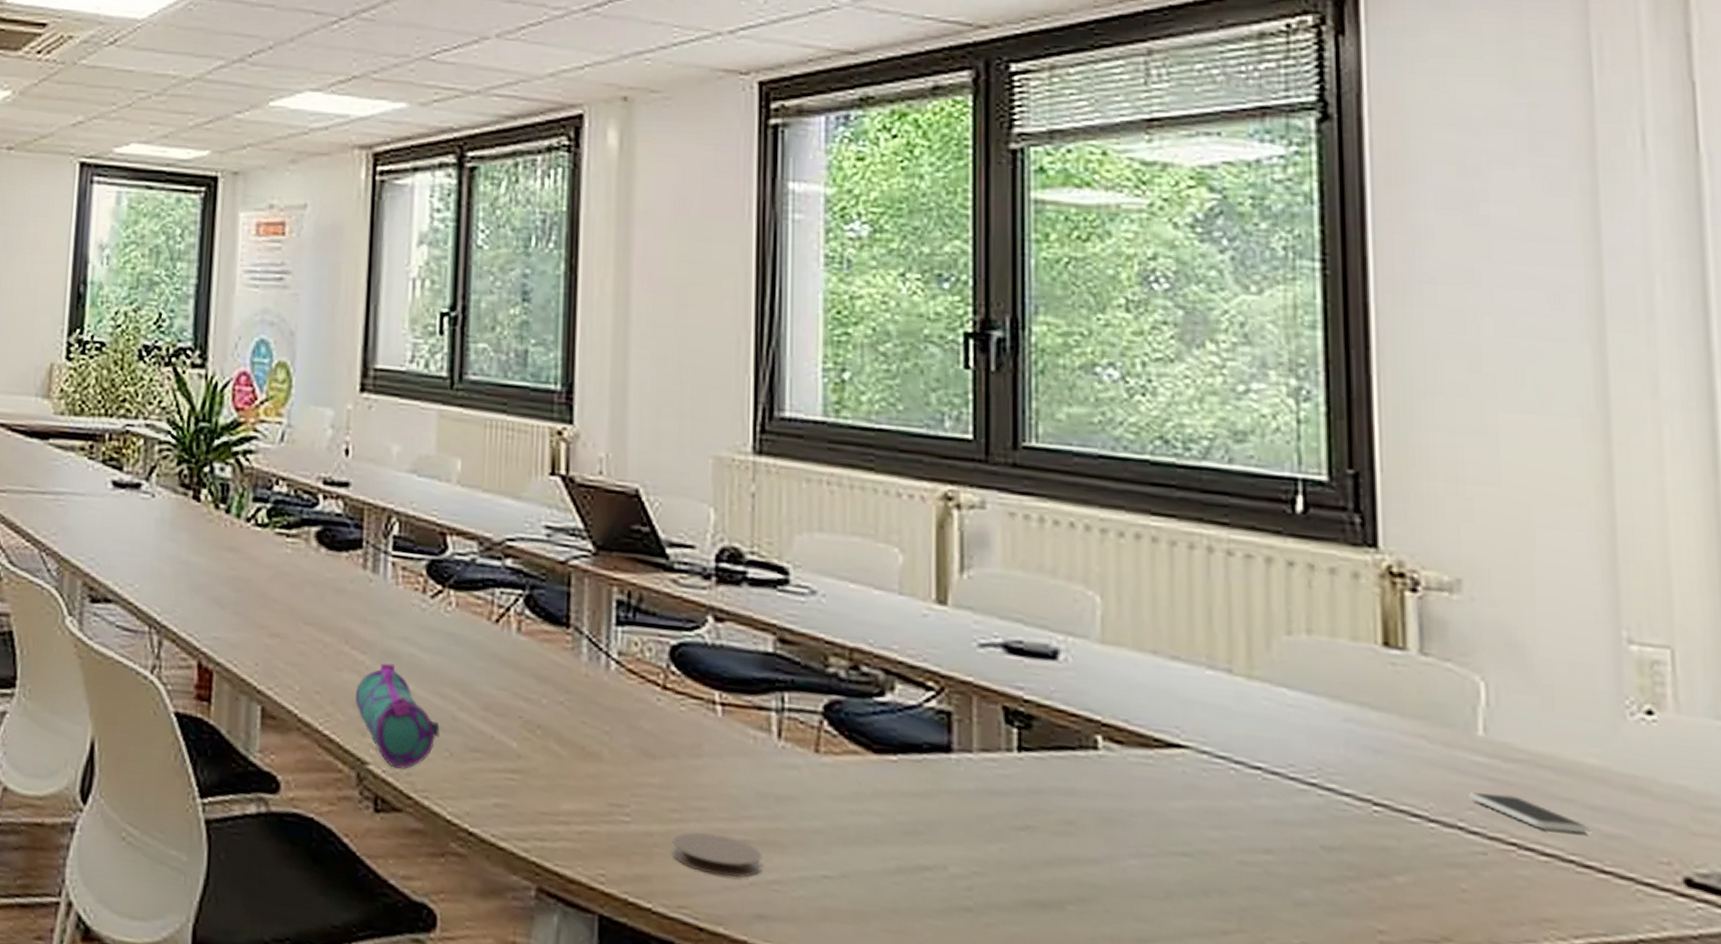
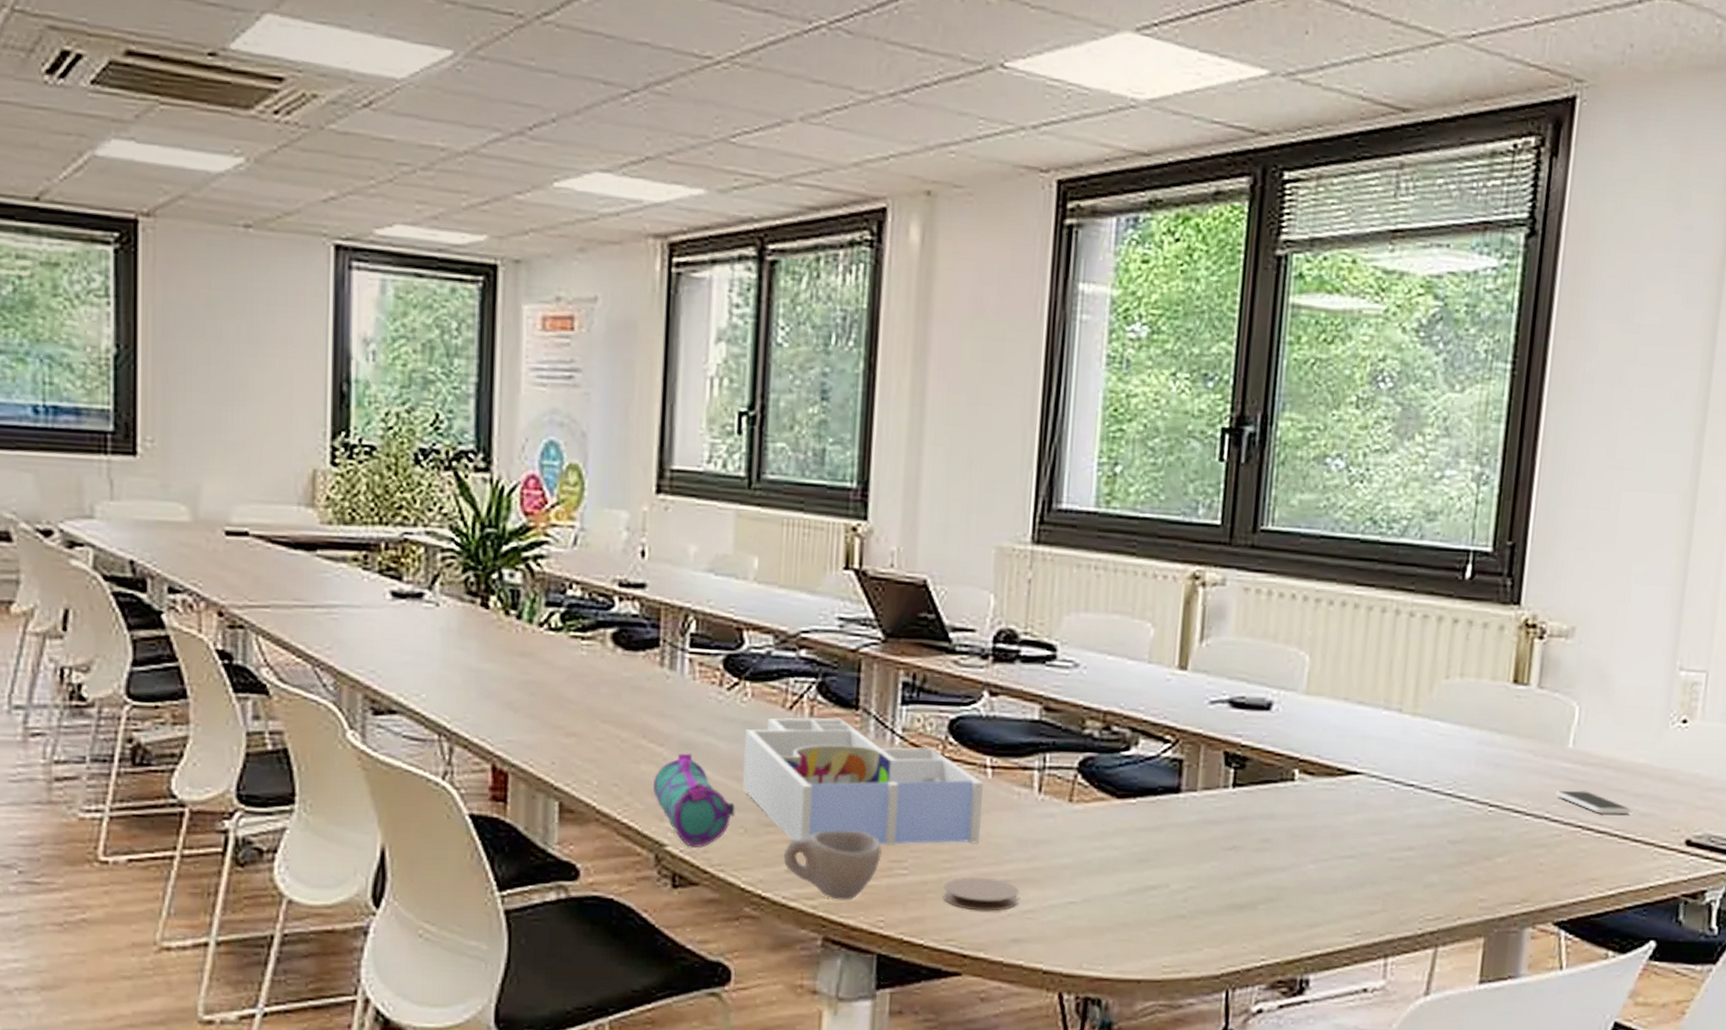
desk organizer: none [447,631,714,794] -> present [742,717,984,846]
cup: none [492,762,600,846] -> present [783,830,882,900]

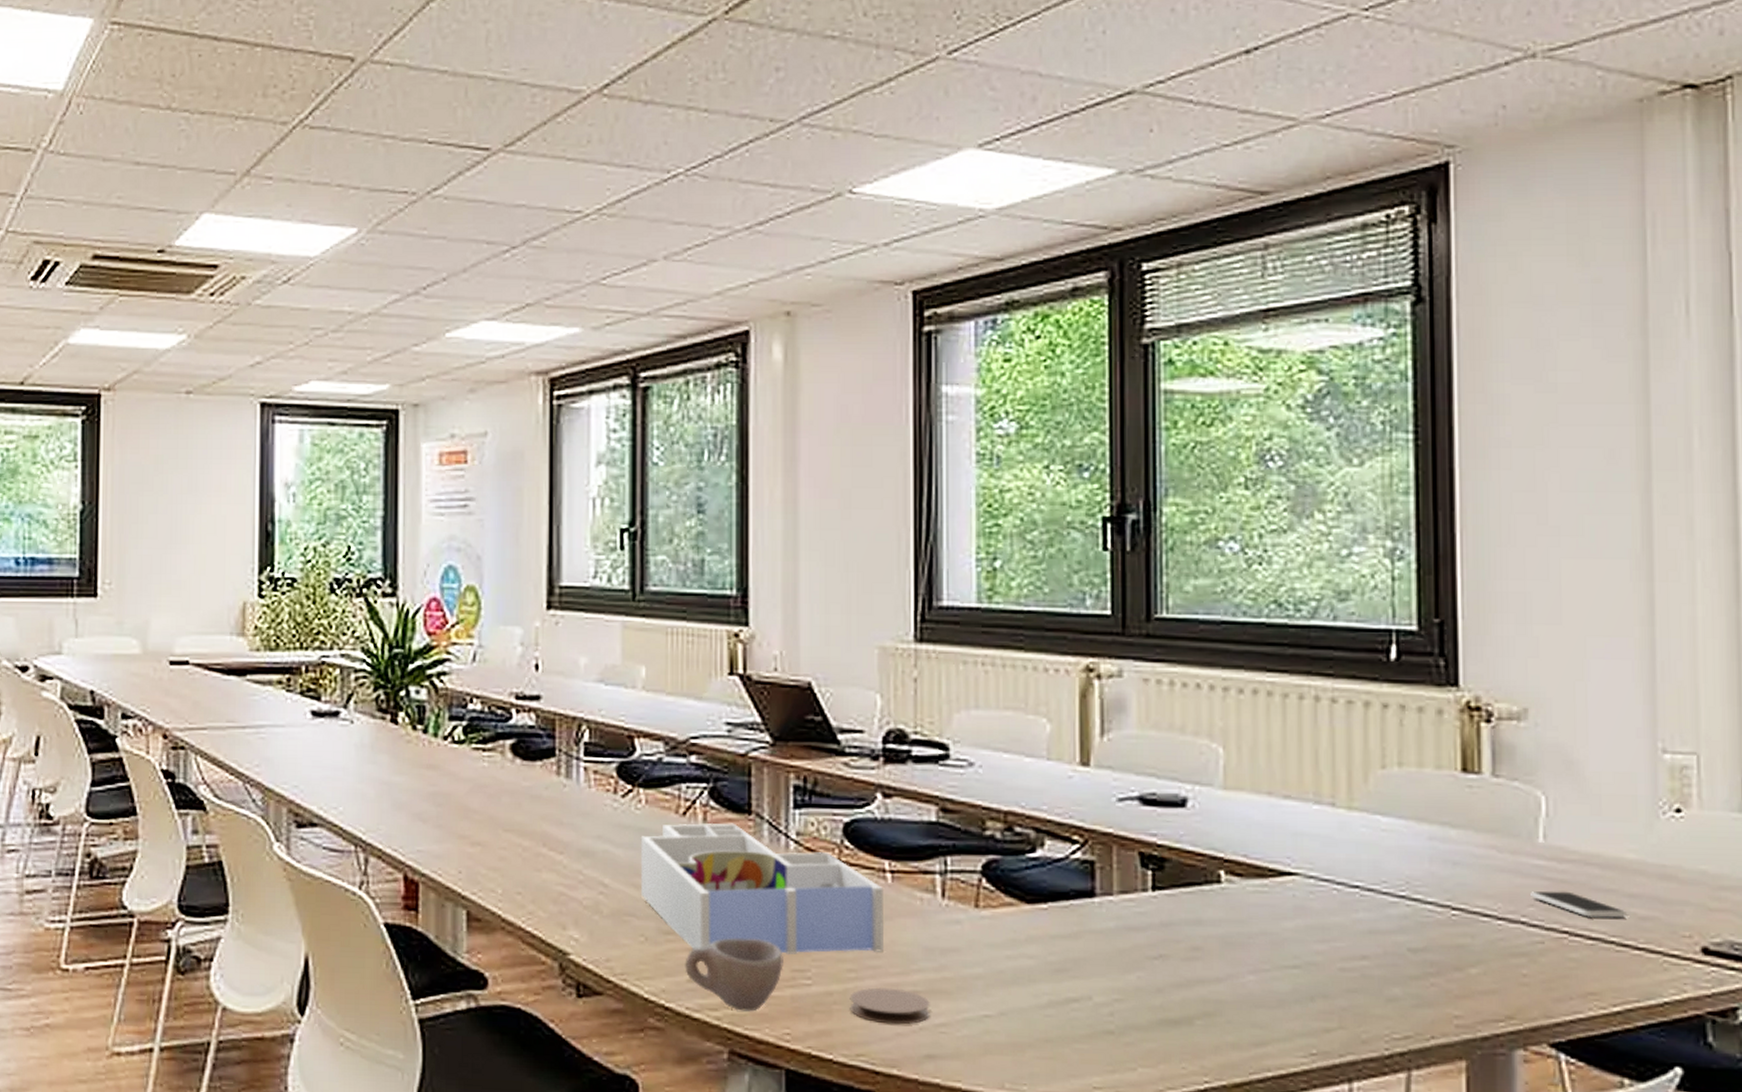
pencil case: present [653,753,735,848] -> none [555,860,635,956]

